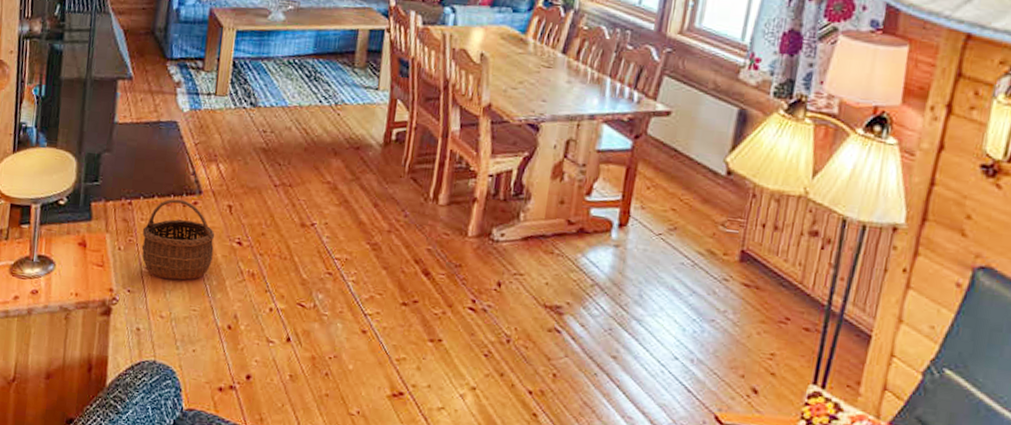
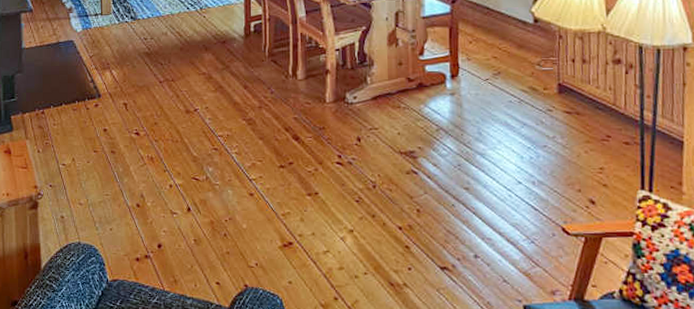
wicker basket: present [141,199,215,280] -> none [56,104,116,171]

